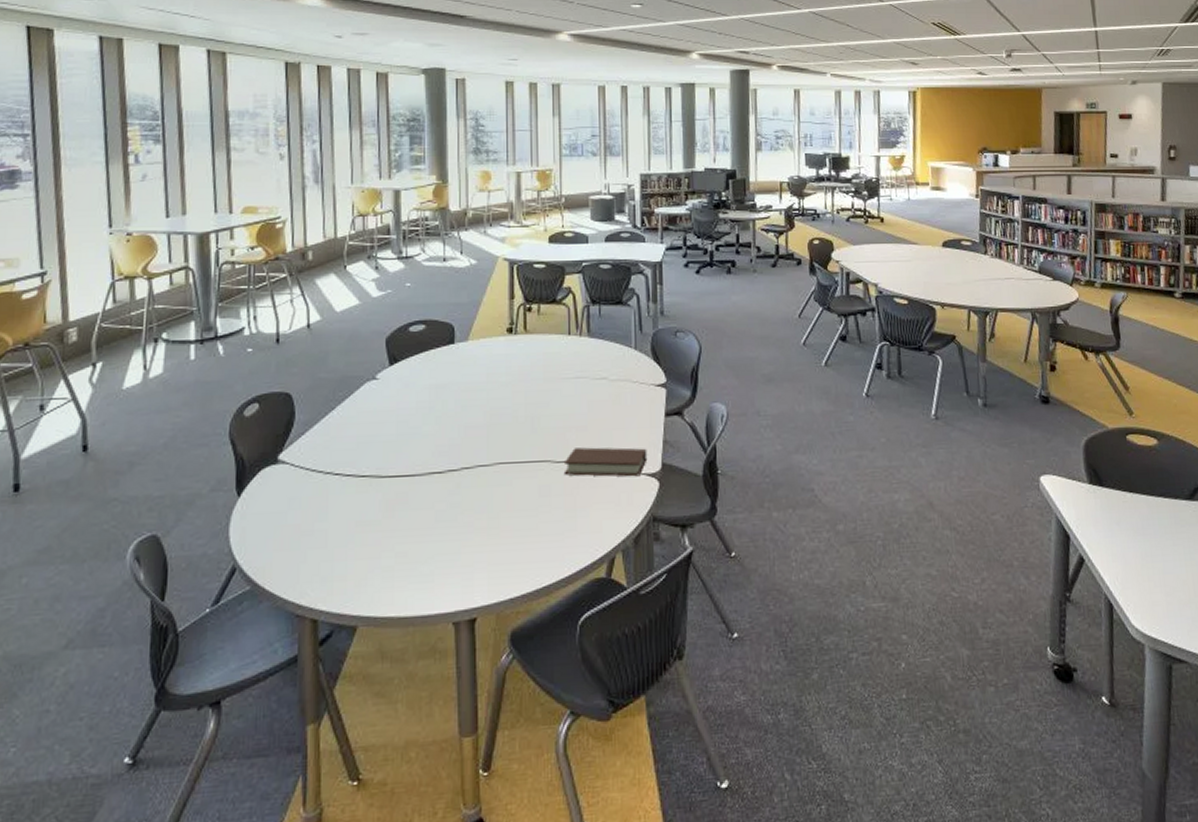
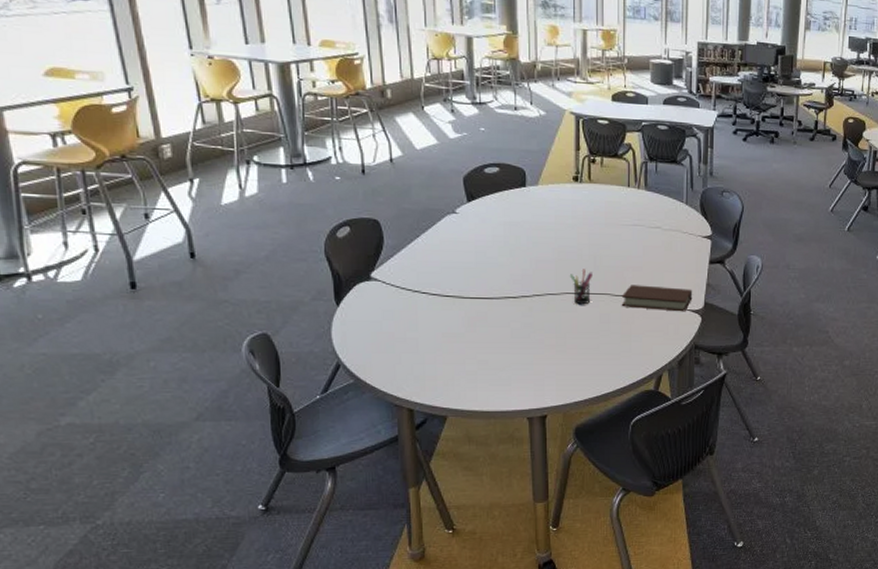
pen holder: none [504,433,530,476] -> present [570,269,592,305]

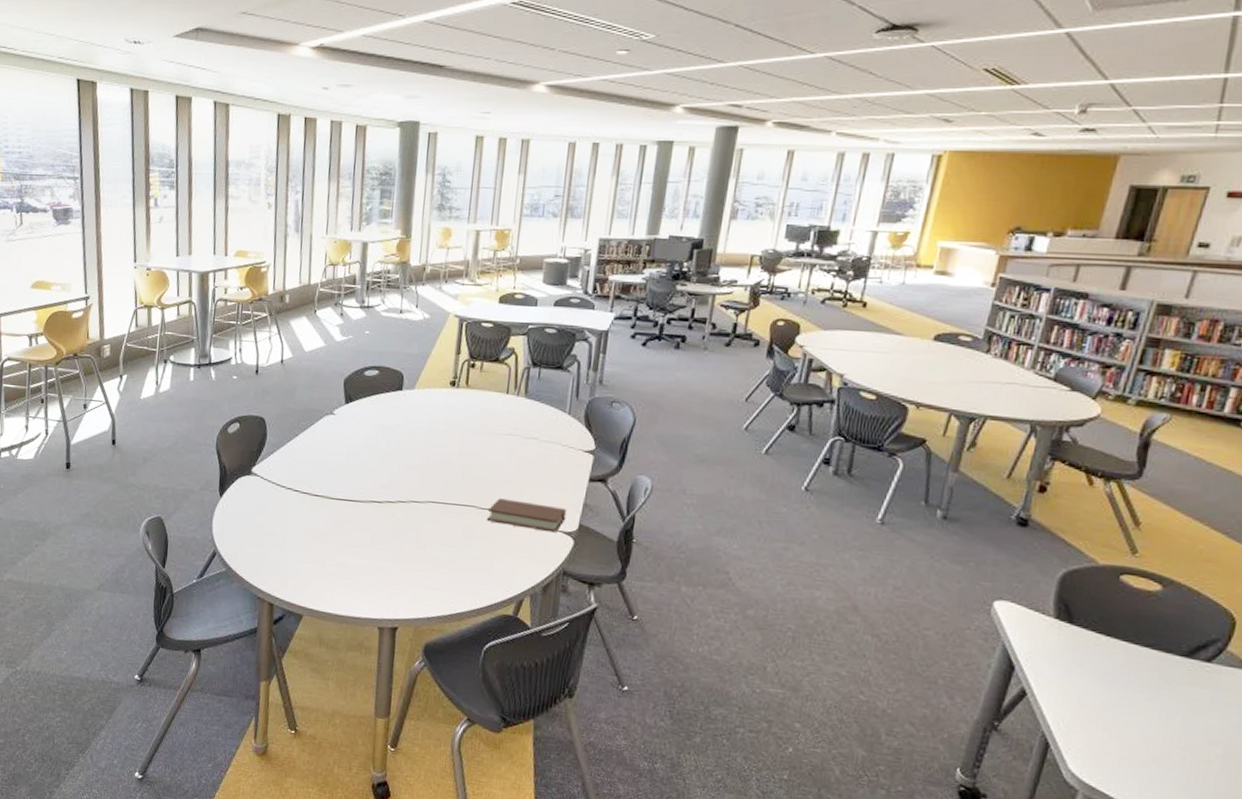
pen holder: present [570,269,592,305] -> none [437,478,460,516]

